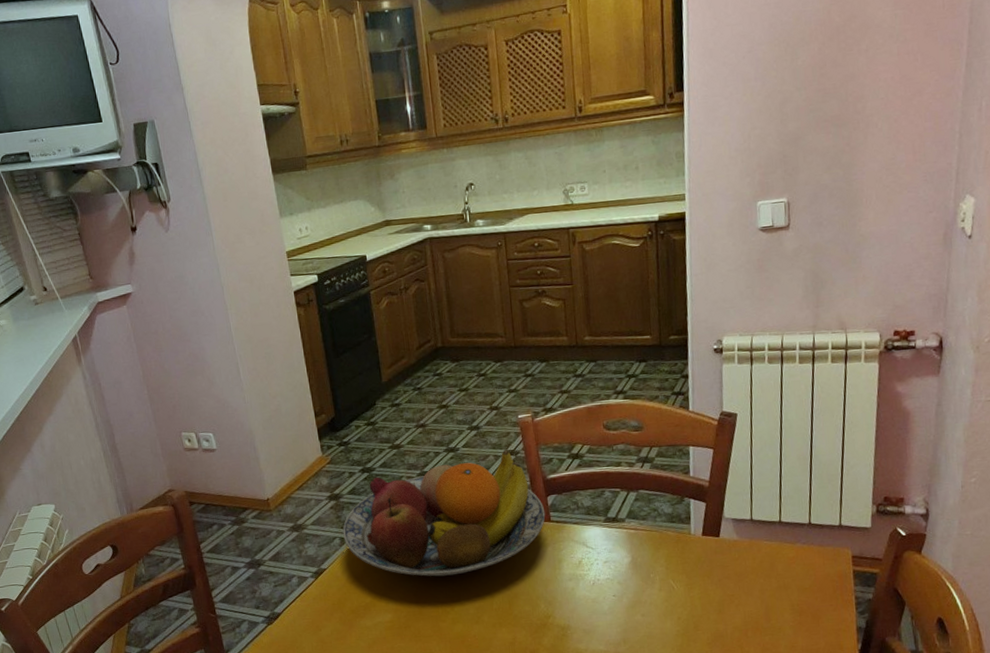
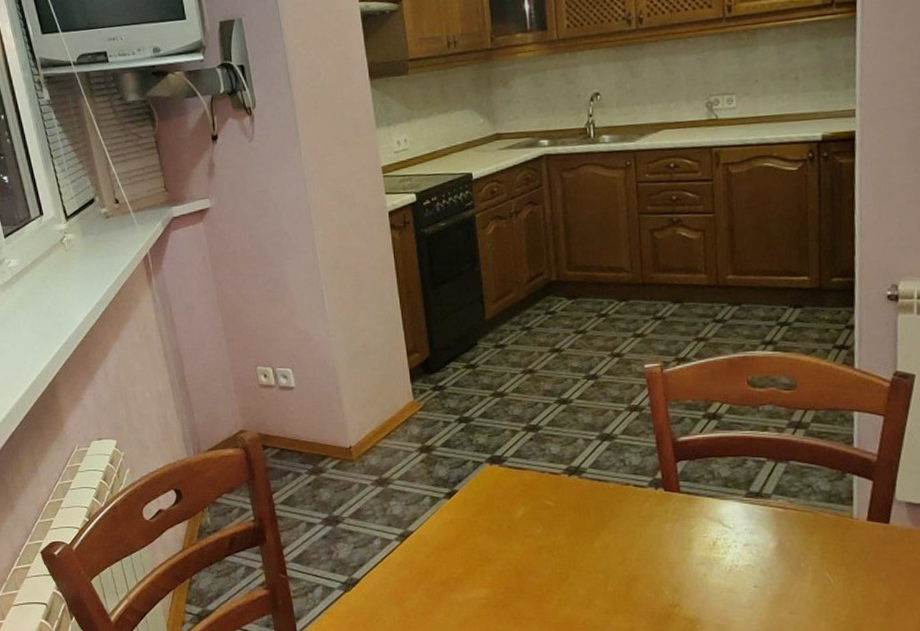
fruit bowl: present [343,449,546,577] -> none [434,404,674,549]

